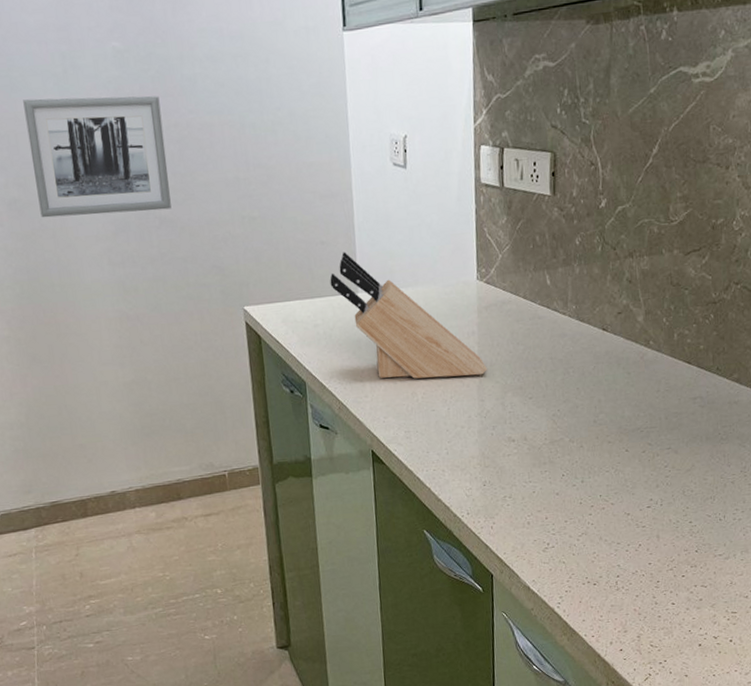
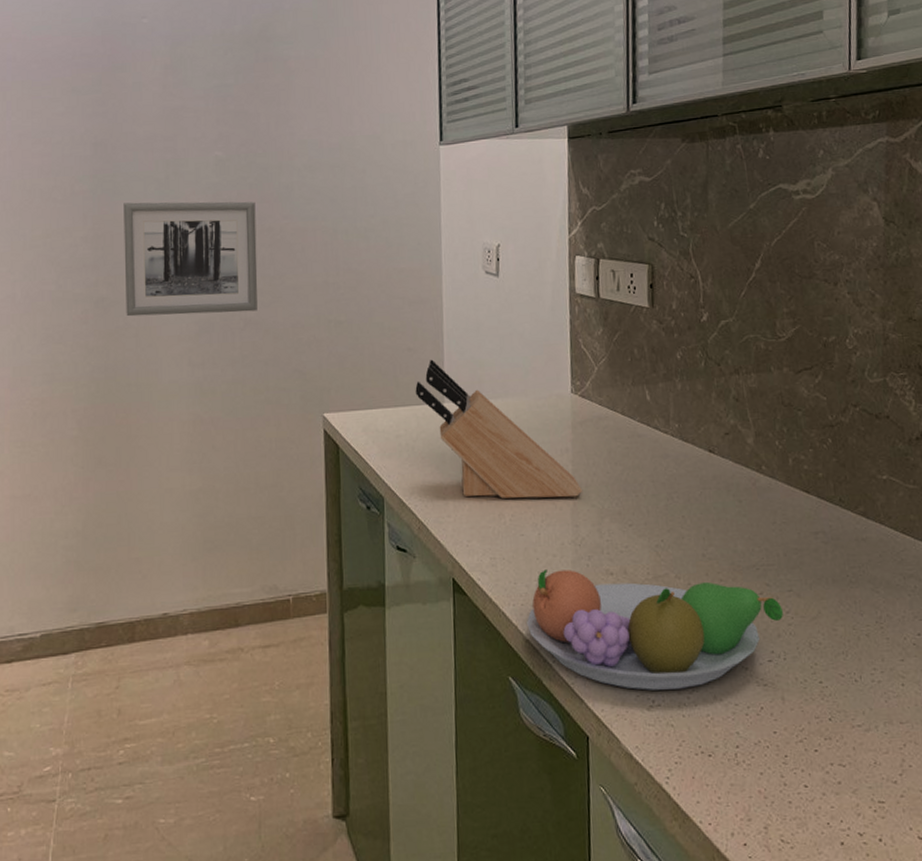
fruit bowl: none [438,438,662,536] -> present [527,569,783,690]

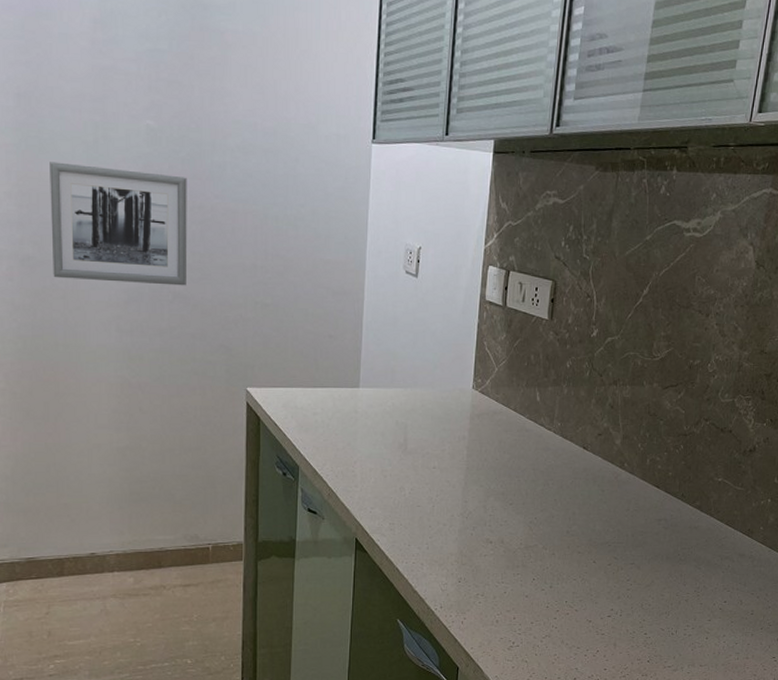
knife block: present [415,359,582,499] -> none [333,347,473,478]
fruit bowl: present [527,569,783,690] -> none [416,536,624,634]

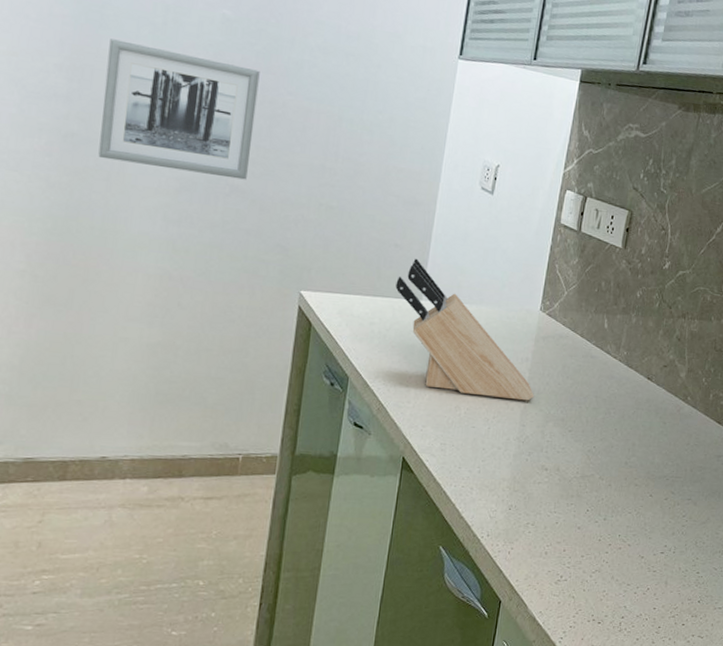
knife block: none [333,347,473,478] -> present [395,258,534,401]

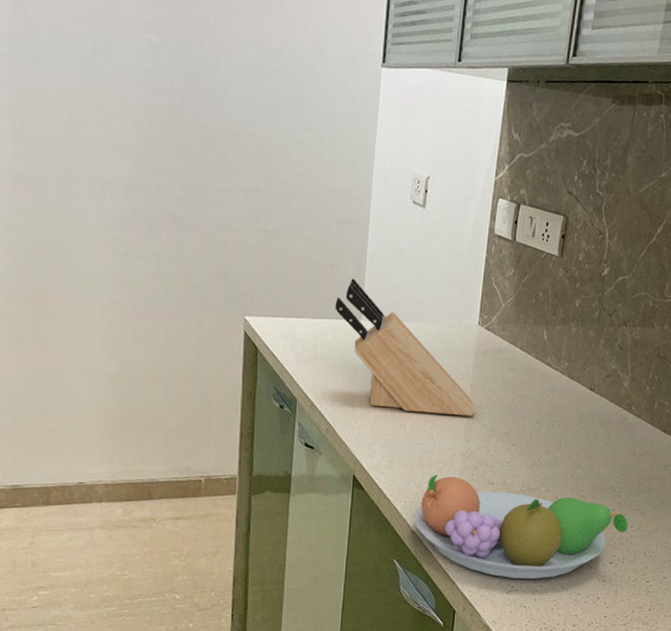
wall art: present [98,38,260,180] -> none [45,74,188,209]
fruit bowl: none [464,459,680,569] -> present [414,475,628,579]

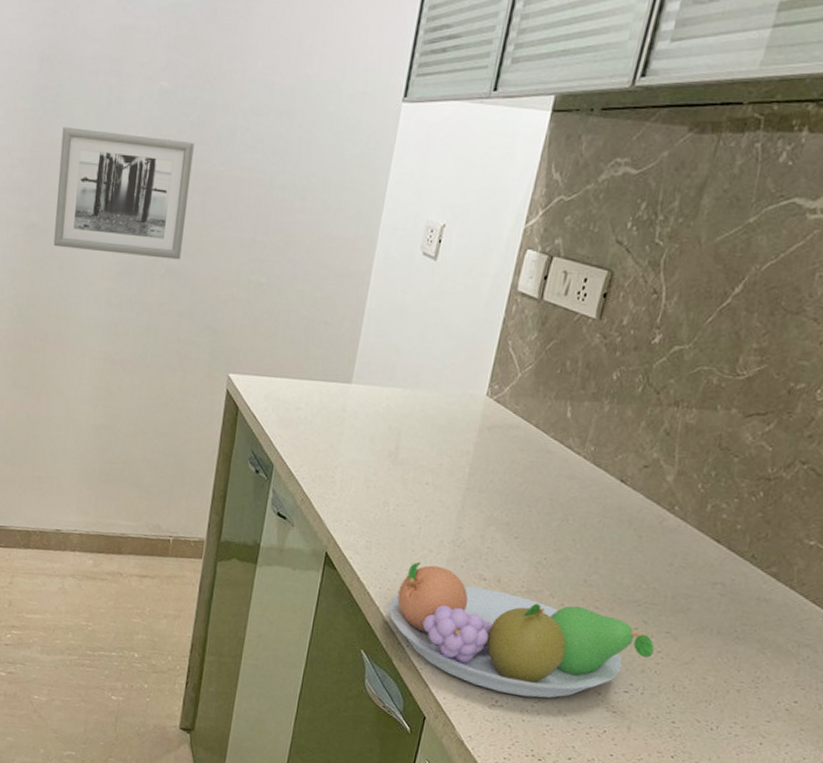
wall art: none [45,74,188,209] -> present [53,127,195,260]
knife block: present [335,278,477,416] -> none [324,337,474,500]

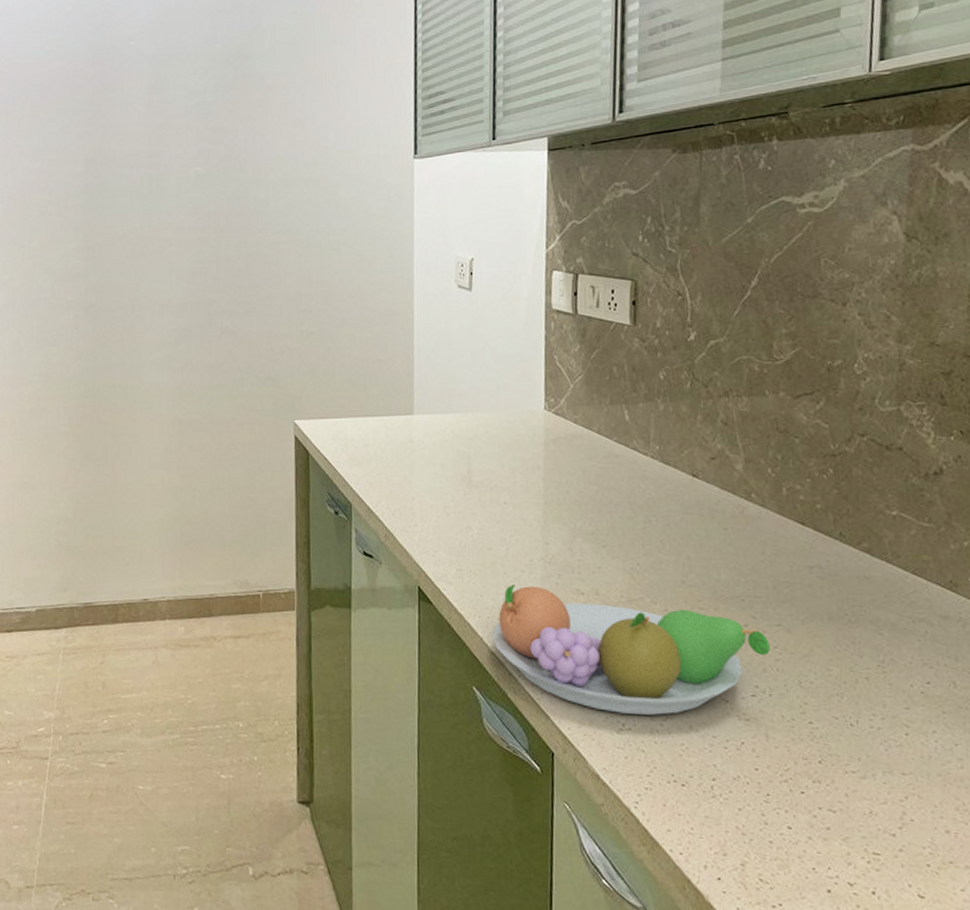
wall art: present [53,127,195,260] -> none [111,215,234,323]

